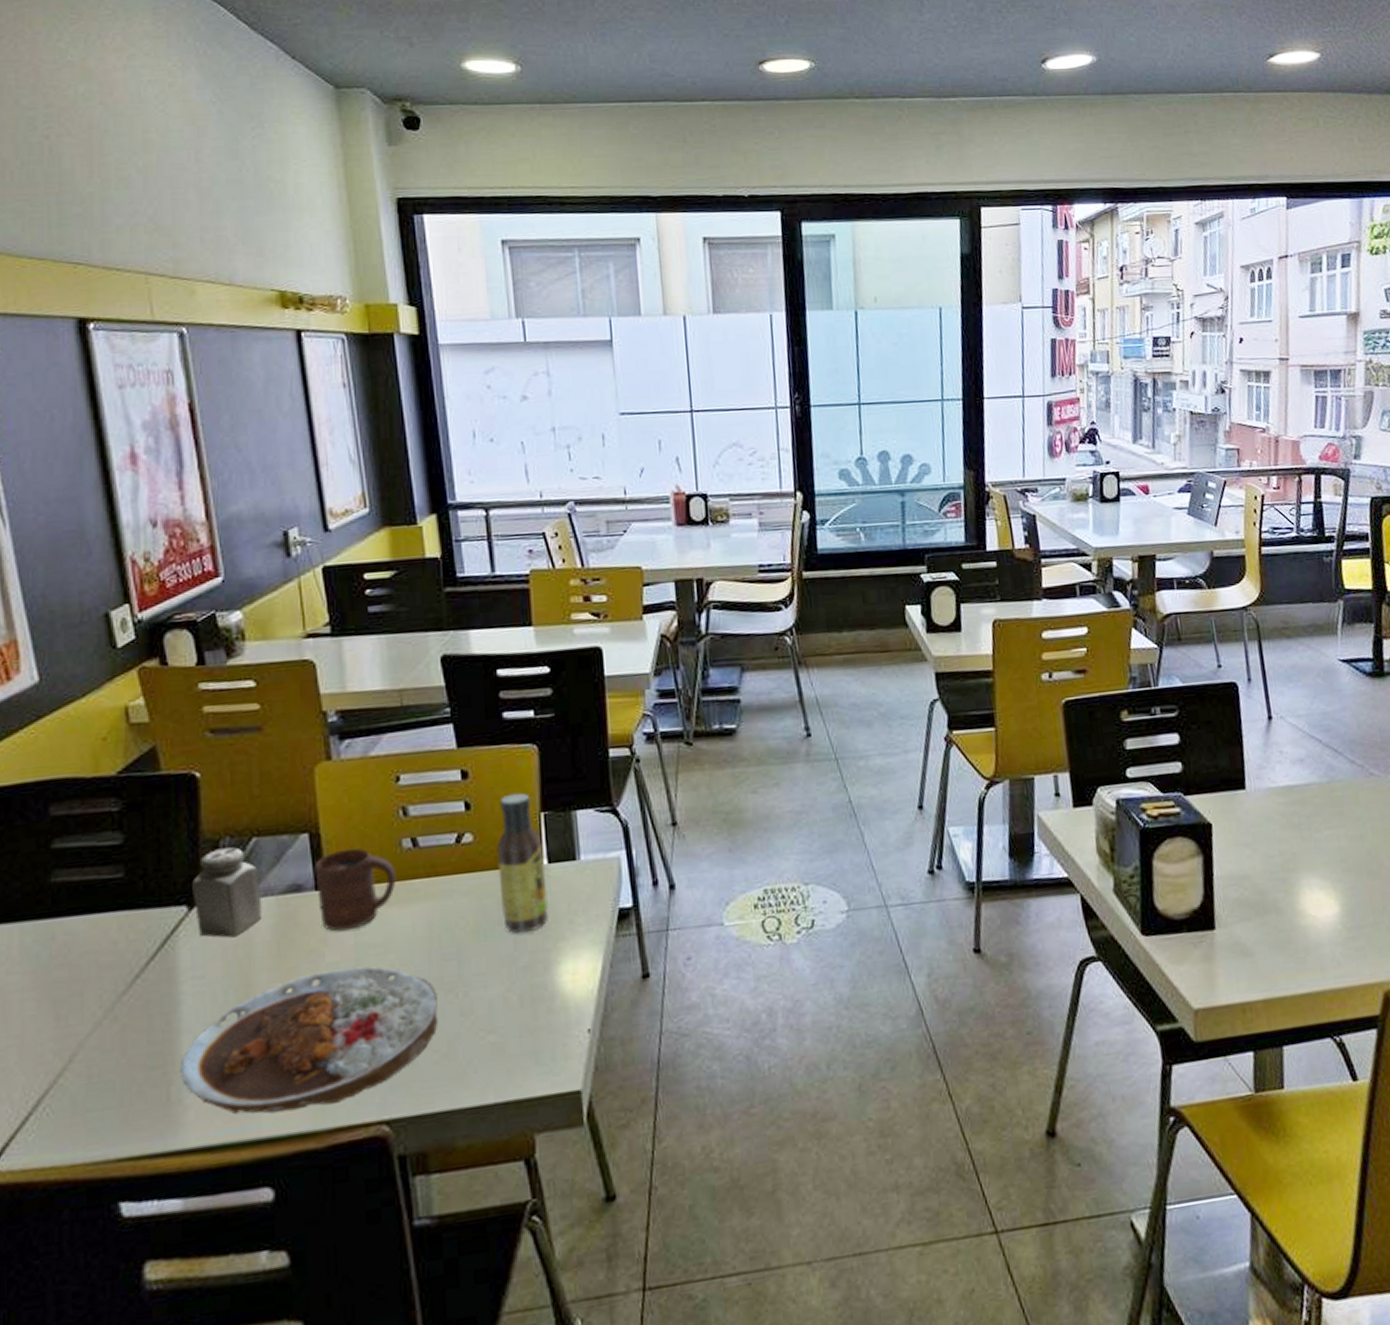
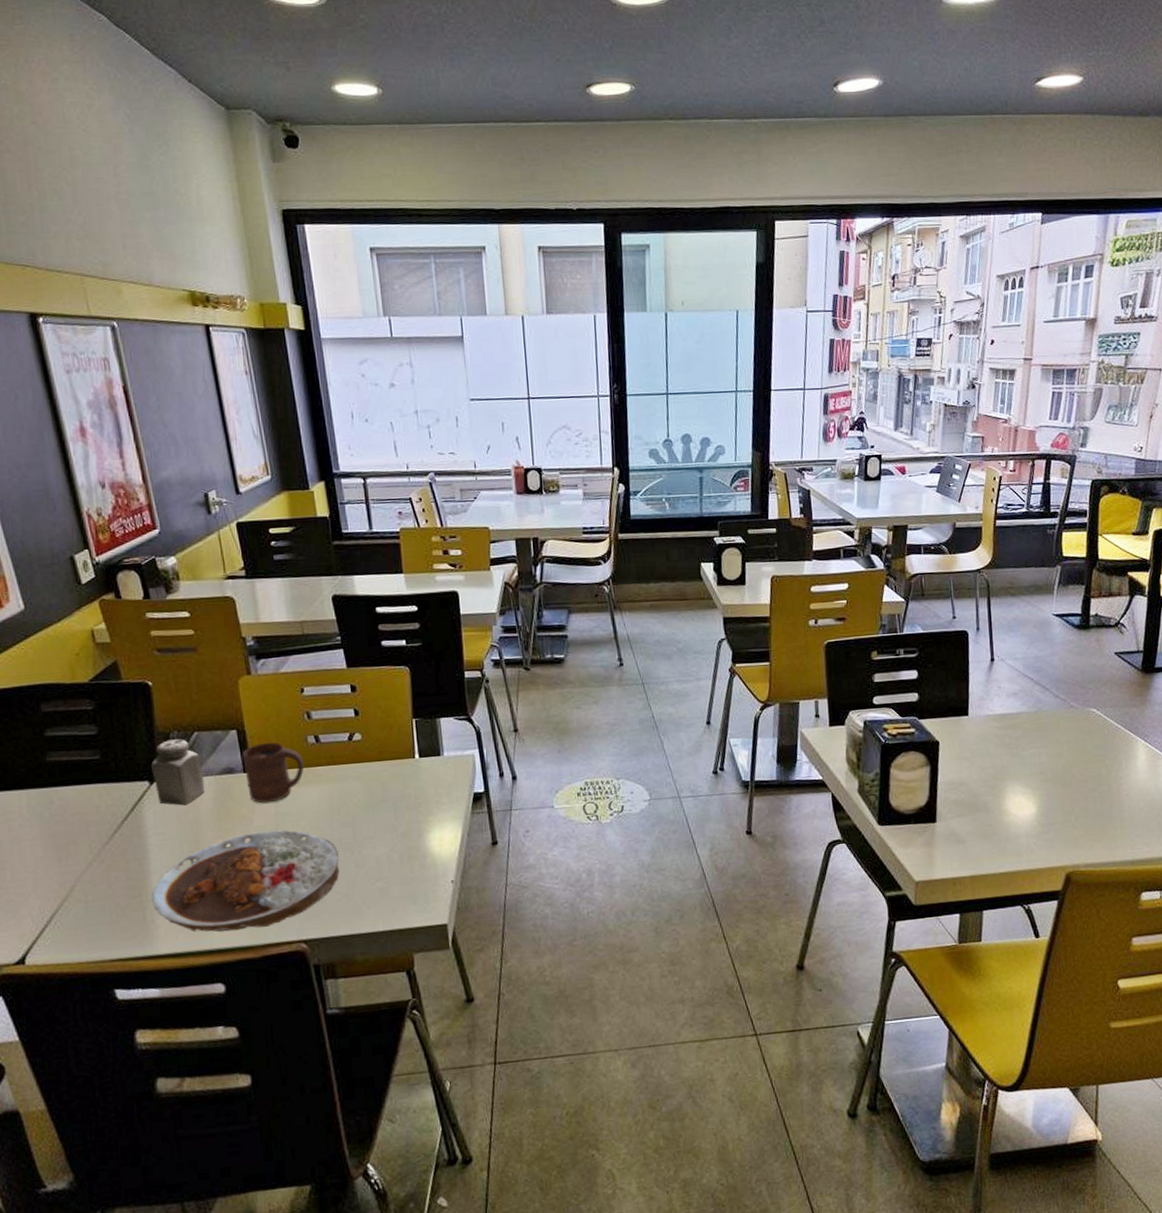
sauce bottle: present [497,792,549,934] -> none [380,703,421,809]

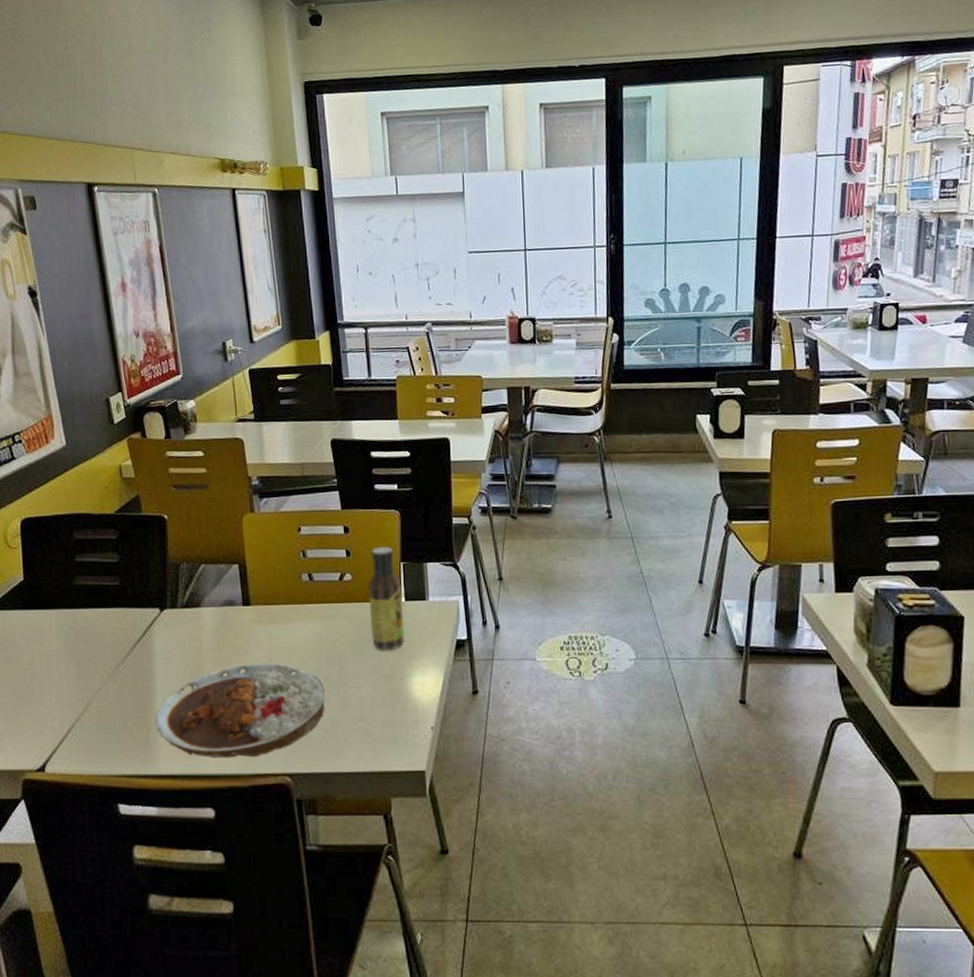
salt shaker: present [151,739,205,806] -> none [162,570,208,634]
cup: present [242,742,305,804] -> none [242,577,298,637]
sauce bottle: none [380,703,421,809] -> present [368,546,405,651]

